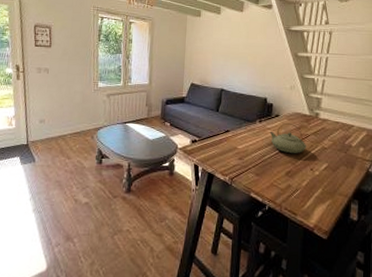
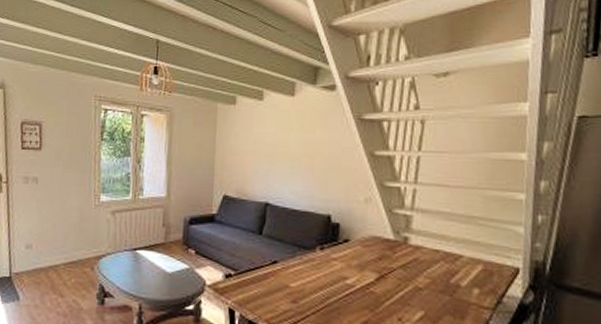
teapot: present [269,122,307,154] -> none [336,250,392,297]

